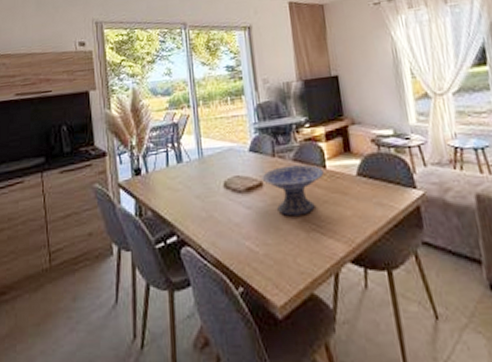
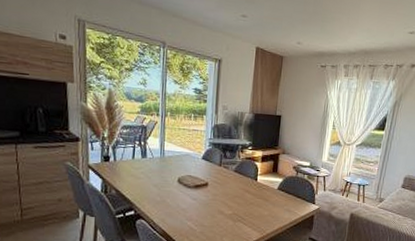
decorative bowl: present [261,164,324,217] -> none [208,174,255,210]

